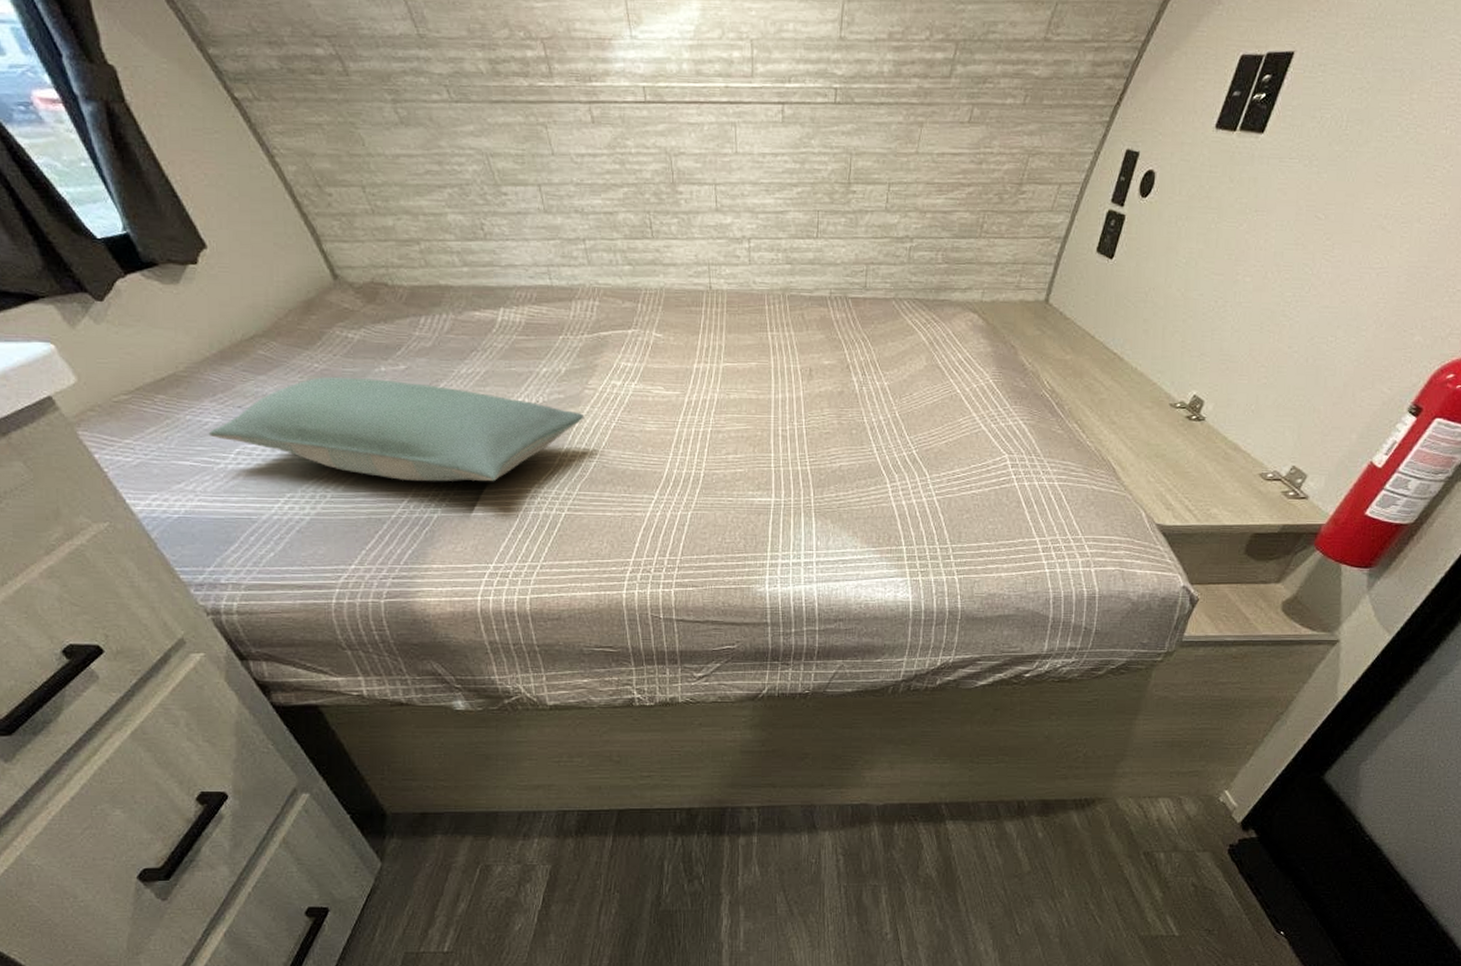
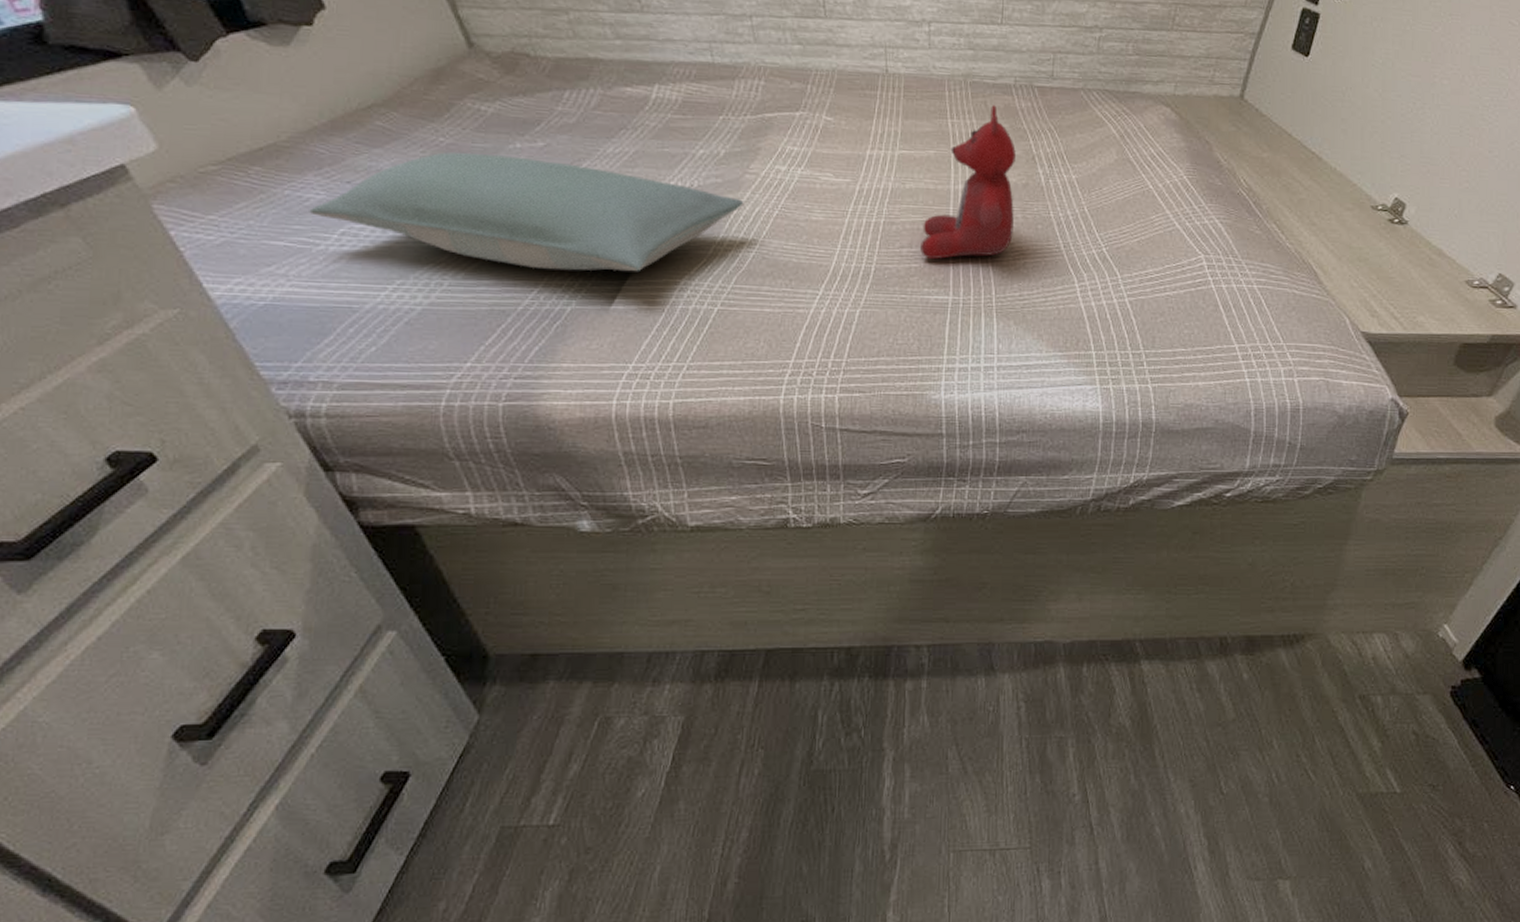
stuffed bear: none [745,317,831,465] -> present [920,105,1016,260]

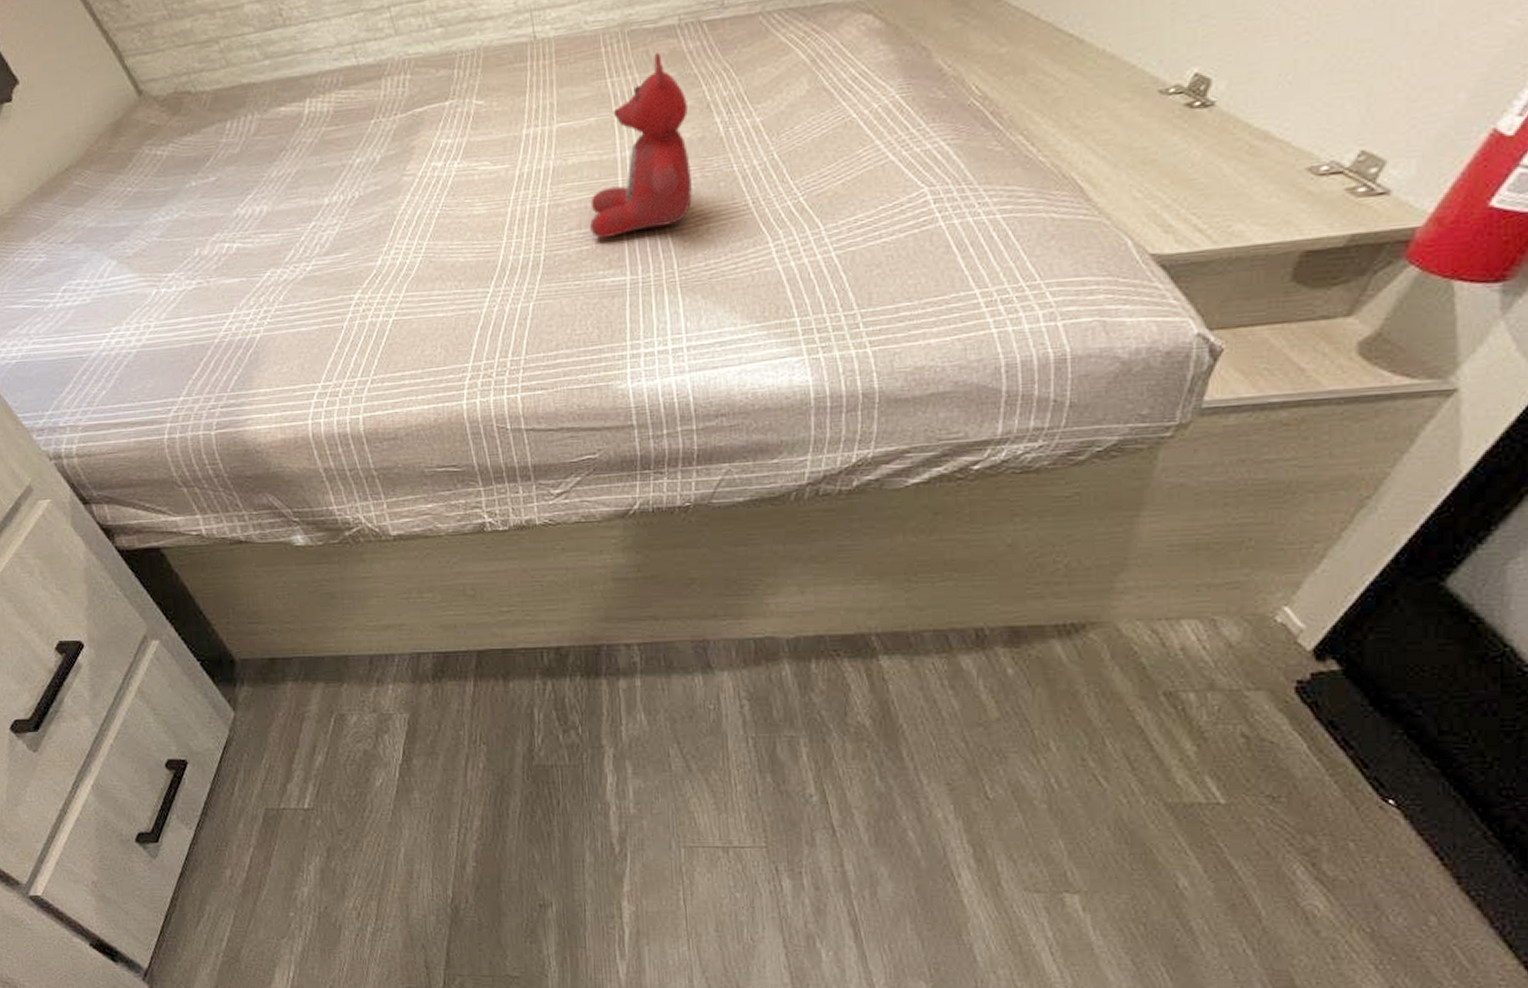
pillow: present [309,152,744,272] -> none [36,194,405,301]

